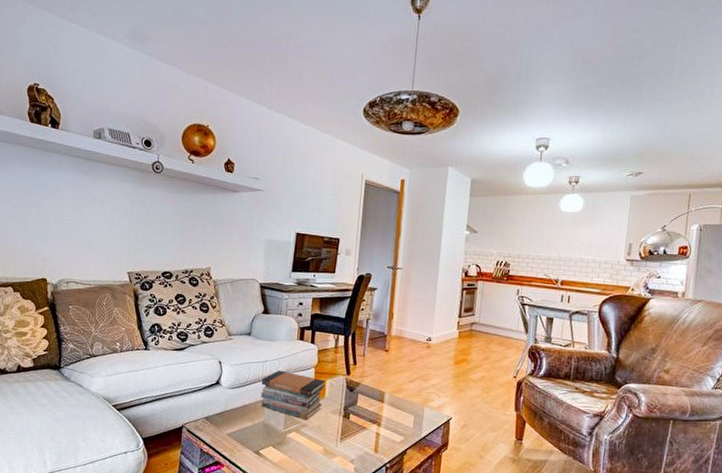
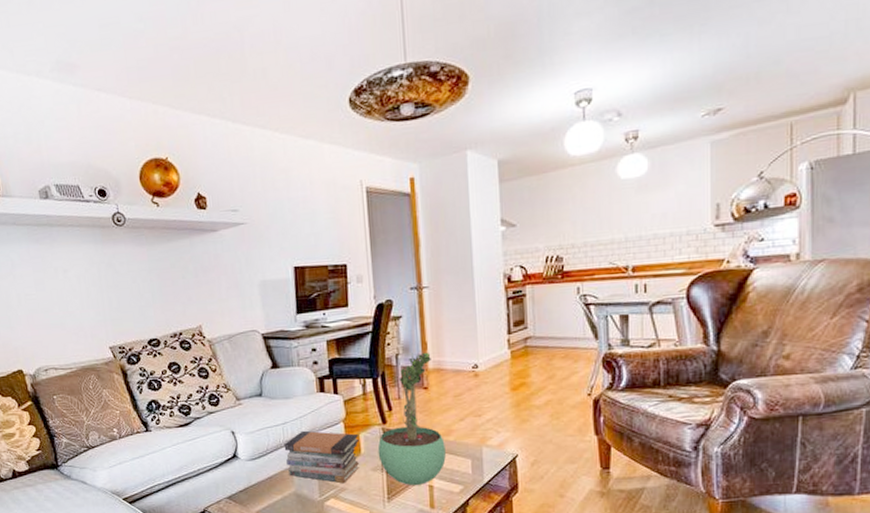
potted plant: none [338,320,395,431] -> present [377,352,446,485]

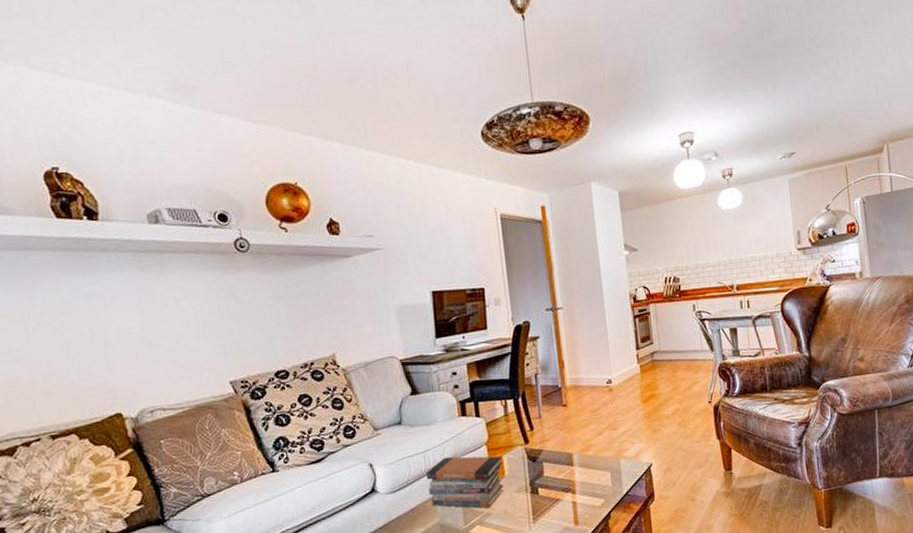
potted plant: present [377,352,446,485] -> none [521,370,587,504]

